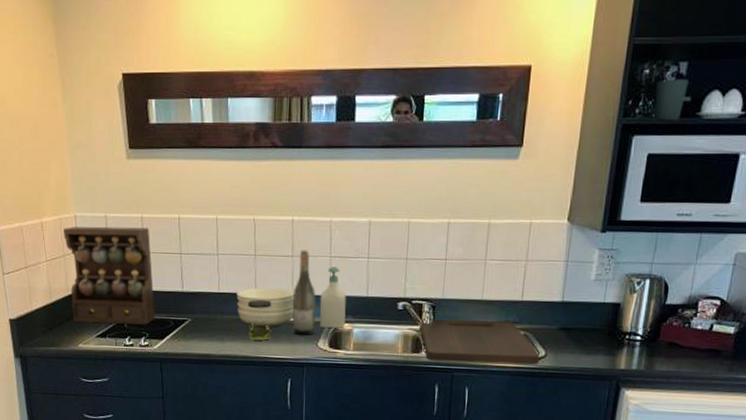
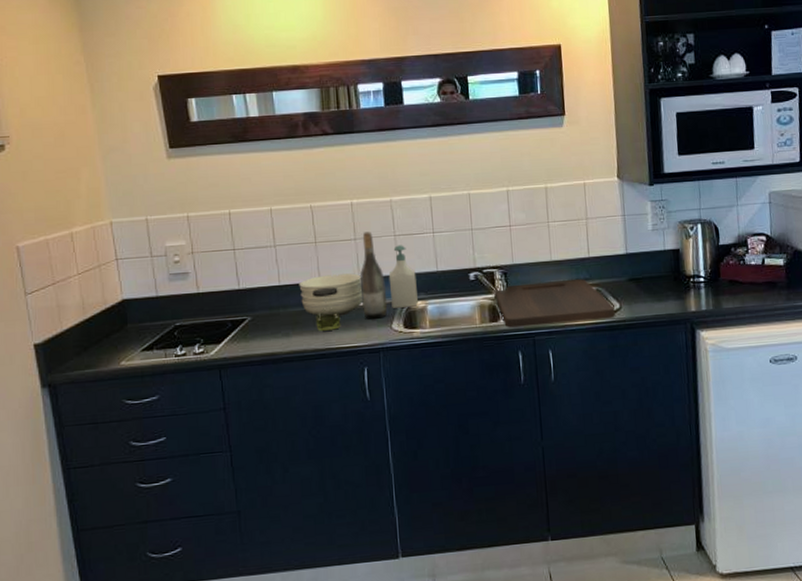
spice rack: present [64,226,156,325] -> none [98,227,210,338]
cup: present [653,79,691,123] -> none [671,48,703,86]

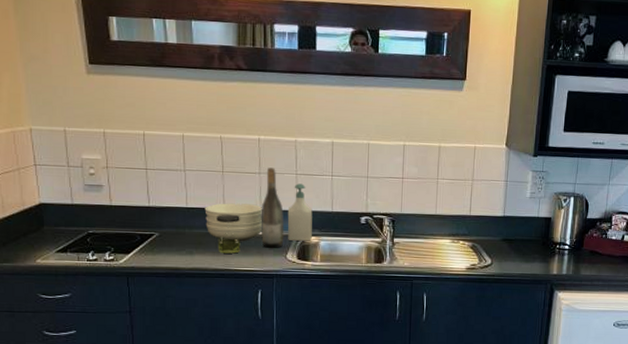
cutting board: present [494,279,615,328] -> none [381,232,486,273]

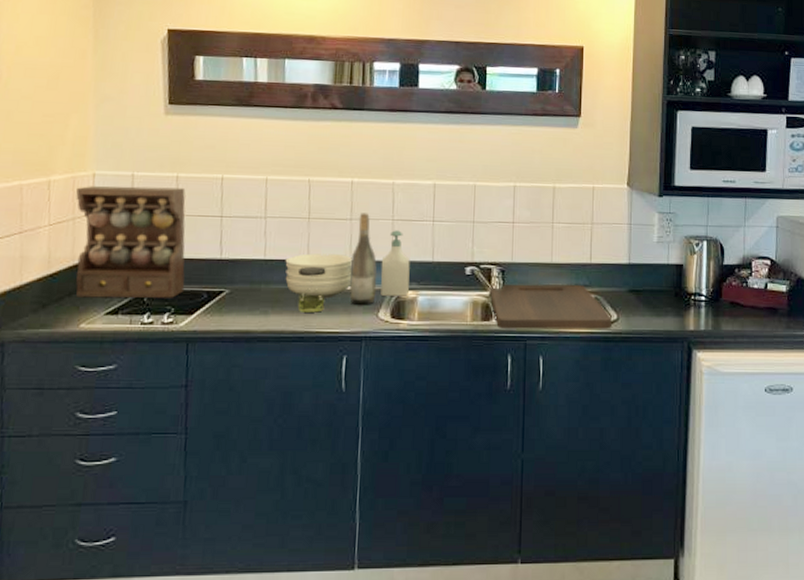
spice rack: none [18,140,121,239] -> present [75,186,186,298]
cutting board: none [381,232,486,273] -> present [489,284,612,330]

